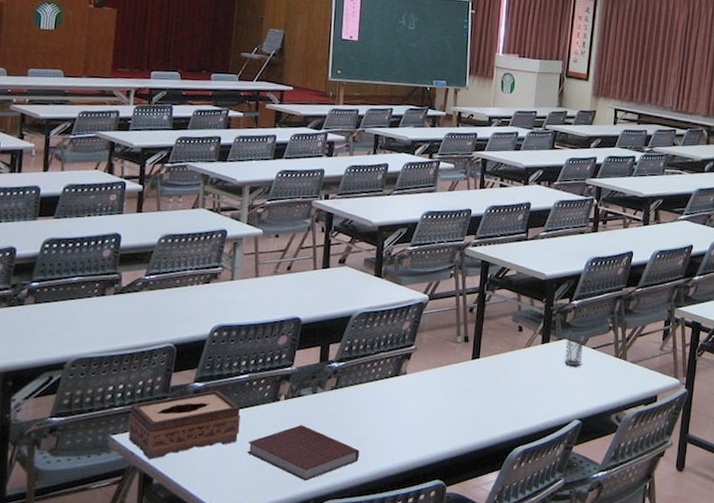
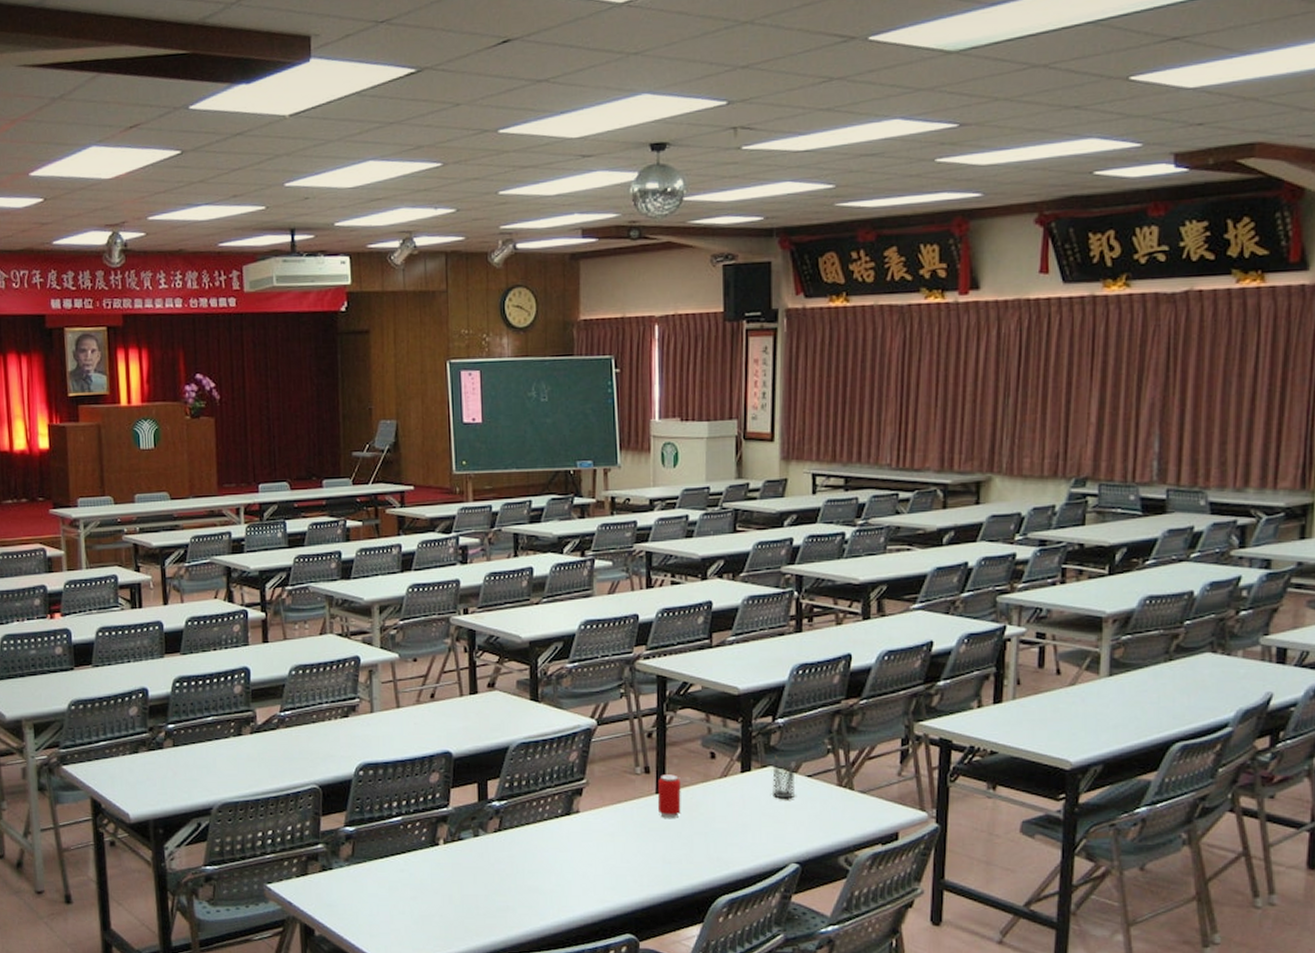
tissue box: present [128,390,241,460] -> none [282,835,399,911]
notebook: present [246,425,359,481] -> none [409,872,534,934]
beverage can: none [472,342,493,381] -> present [657,773,681,819]

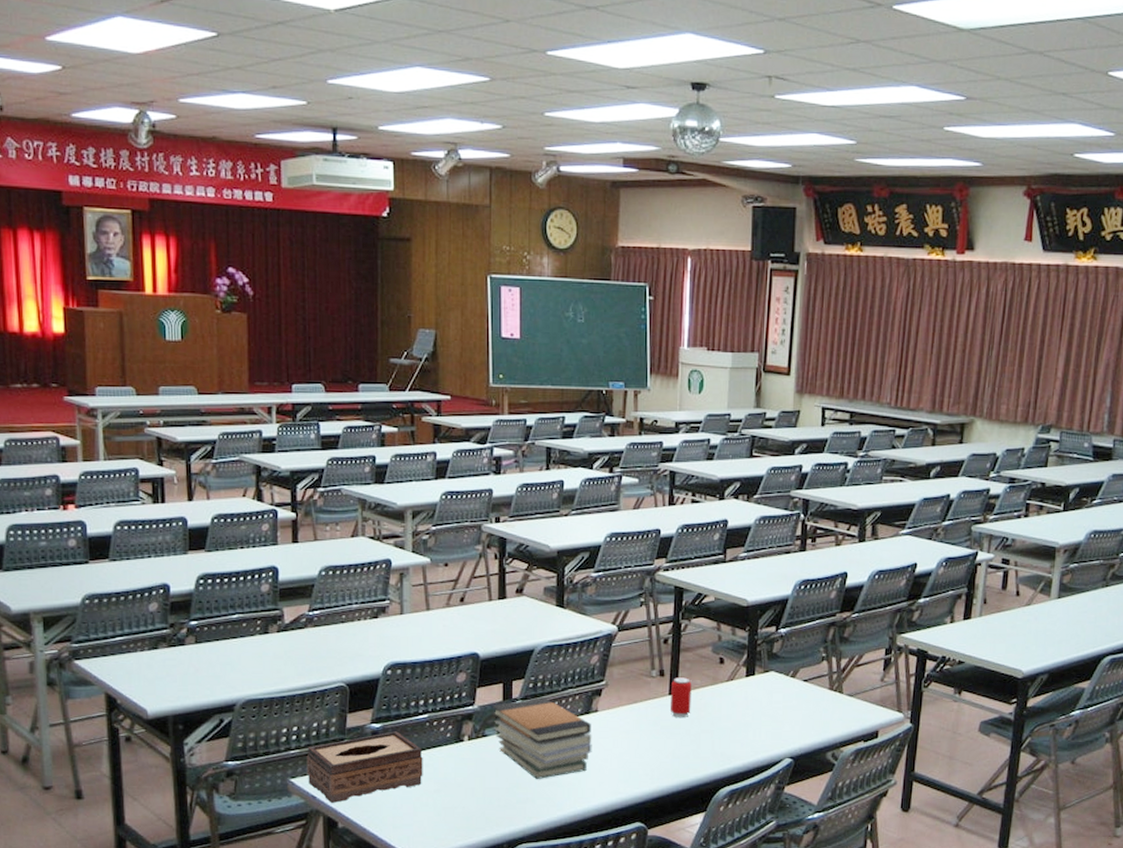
tissue box: none [282,835,399,911] -> present [306,731,423,804]
book stack: none [467,796,575,886] -> present [492,696,592,779]
pencil holder: present [772,756,796,799] -> none [773,662,794,701]

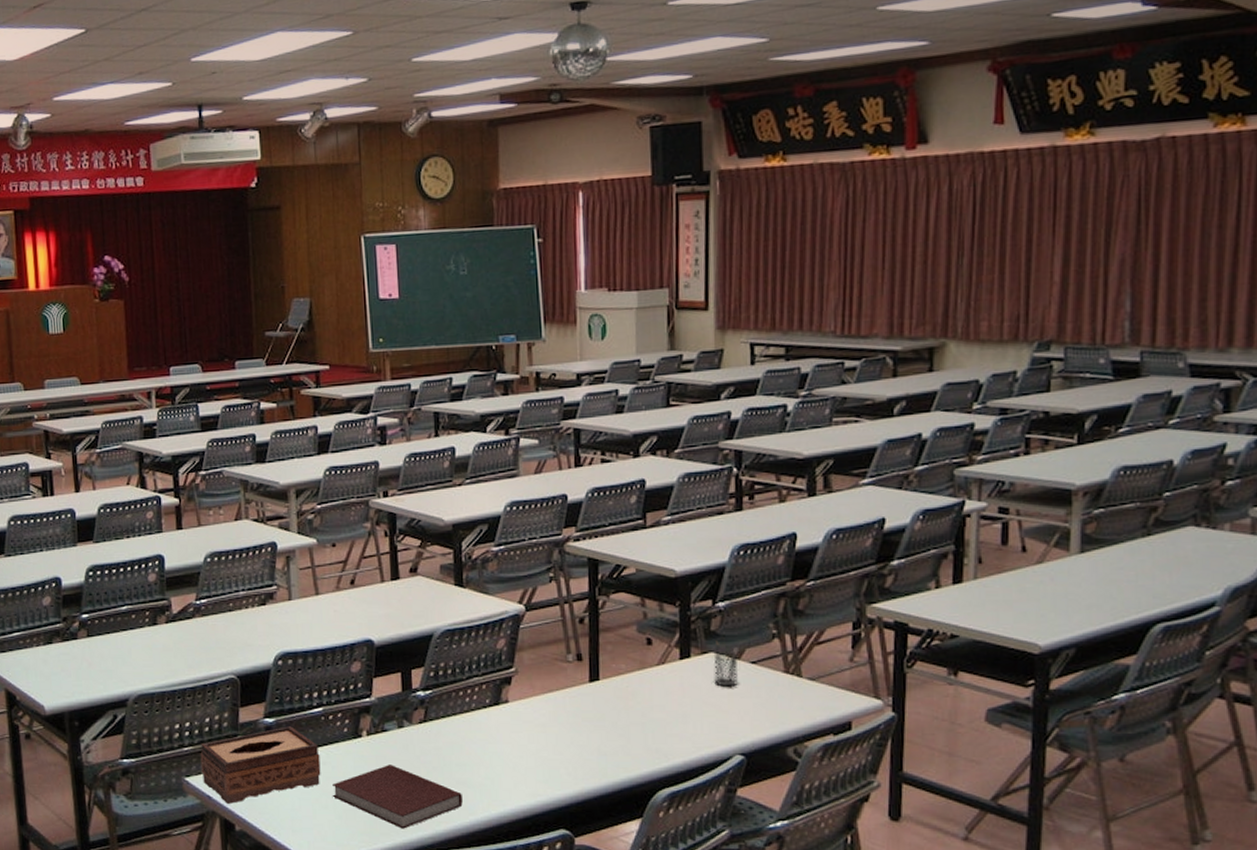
notebook: none [432,766,552,824] -> present [332,765,463,829]
book stack: present [492,696,592,779] -> none [390,686,505,779]
beverage can: present [669,676,692,718] -> none [591,660,617,709]
pencil holder: none [773,662,794,701] -> present [713,642,739,687]

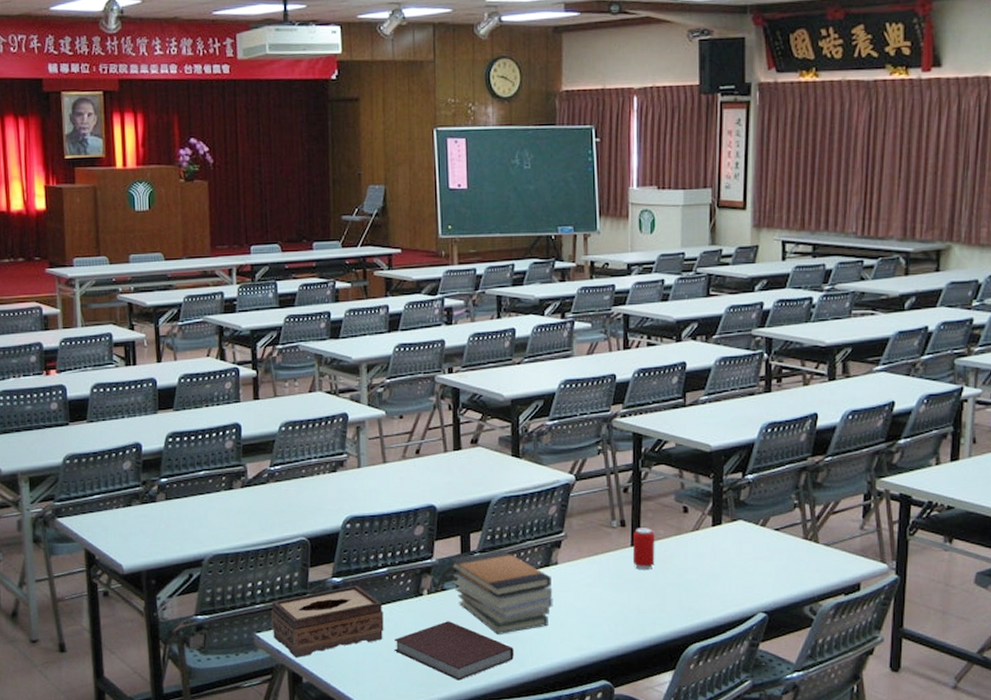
book stack: none [390,686,505,779] -> present [450,549,553,634]
beverage can: none [591,660,617,709] -> present [632,526,655,571]
pencil holder: present [713,642,739,687] -> none [742,510,764,551]

